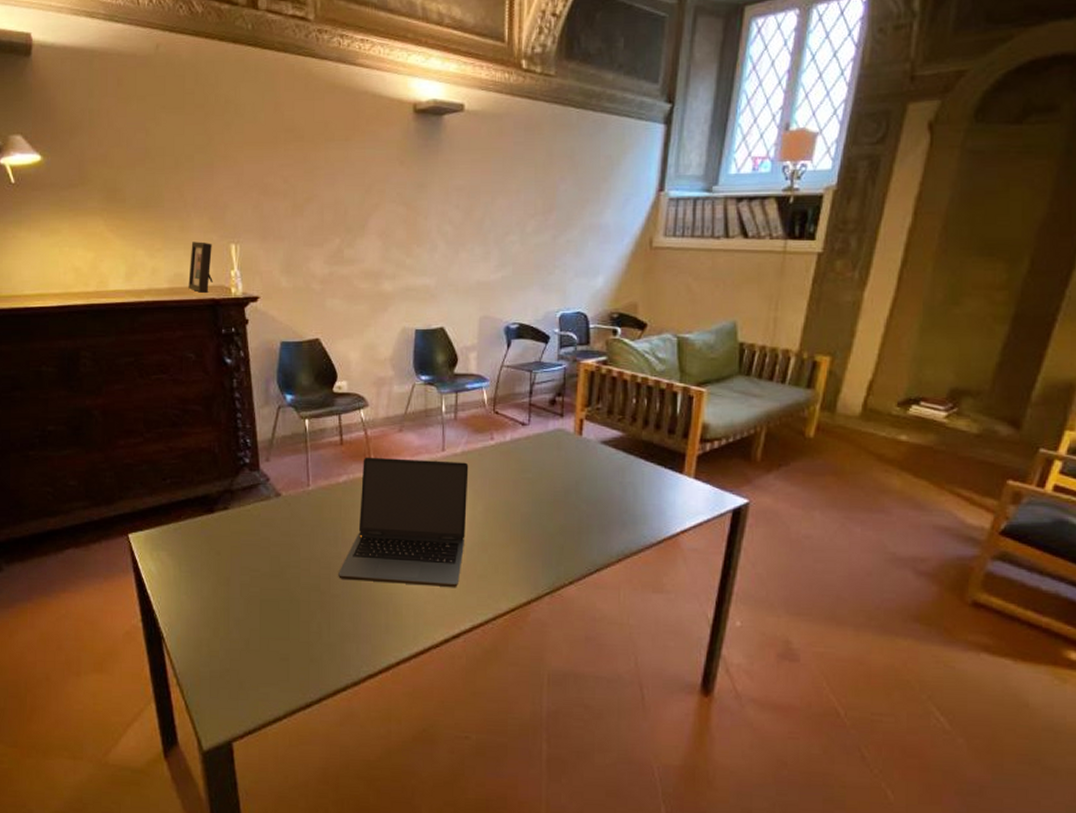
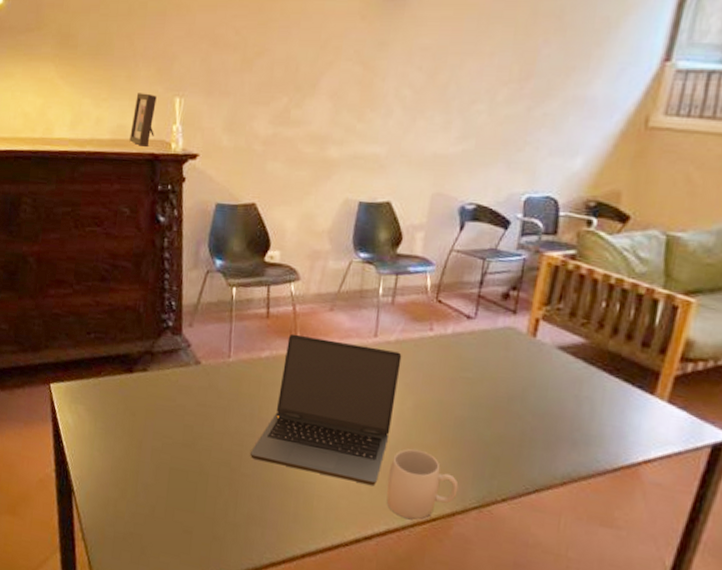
mug: none [468,548,531,613] -> present [386,448,459,520]

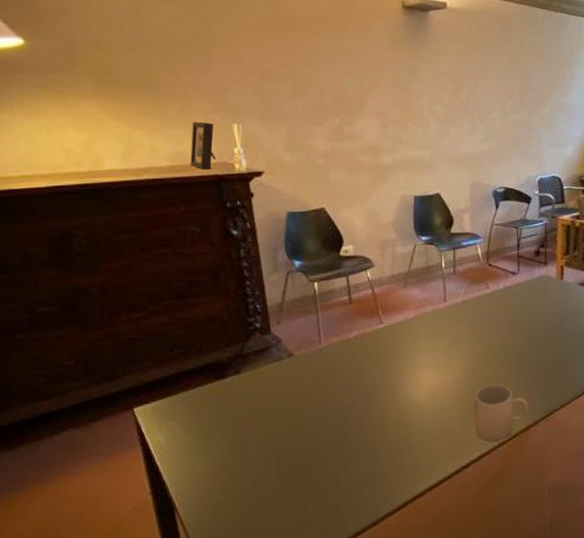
laptop: present [250,333,402,485] -> none [353,310,469,427]

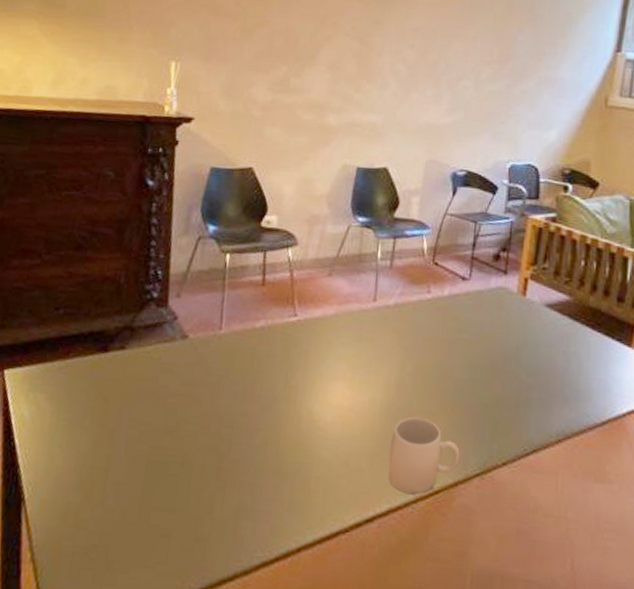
picture frame: present [190,122,216,170] -> none [118,55,151,109]

